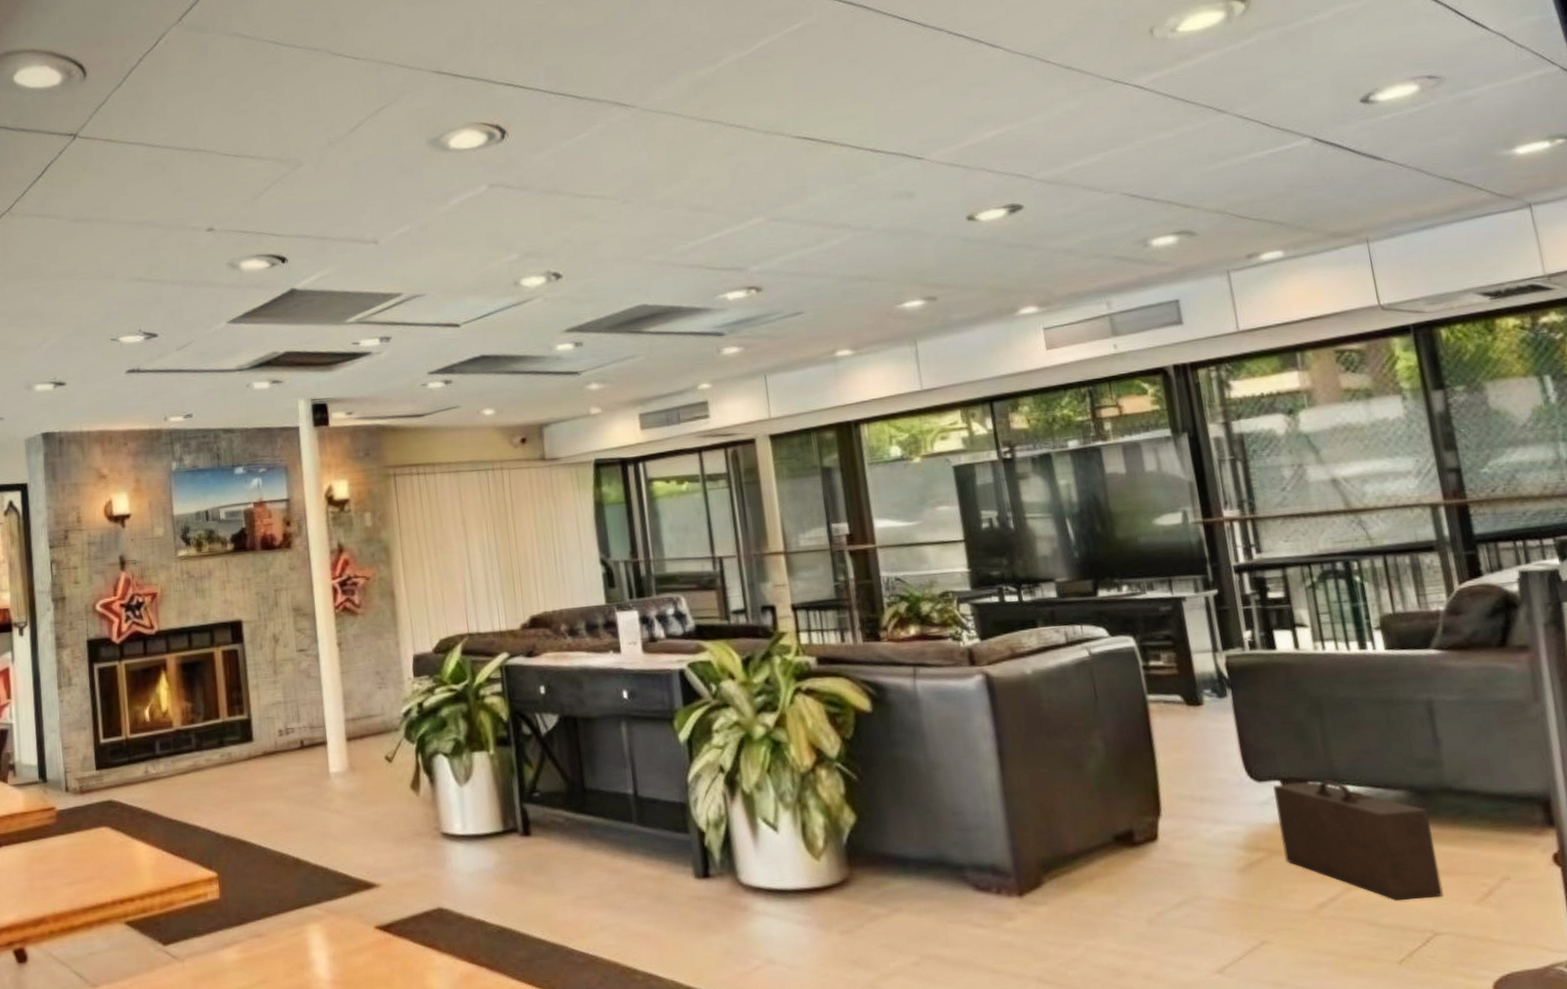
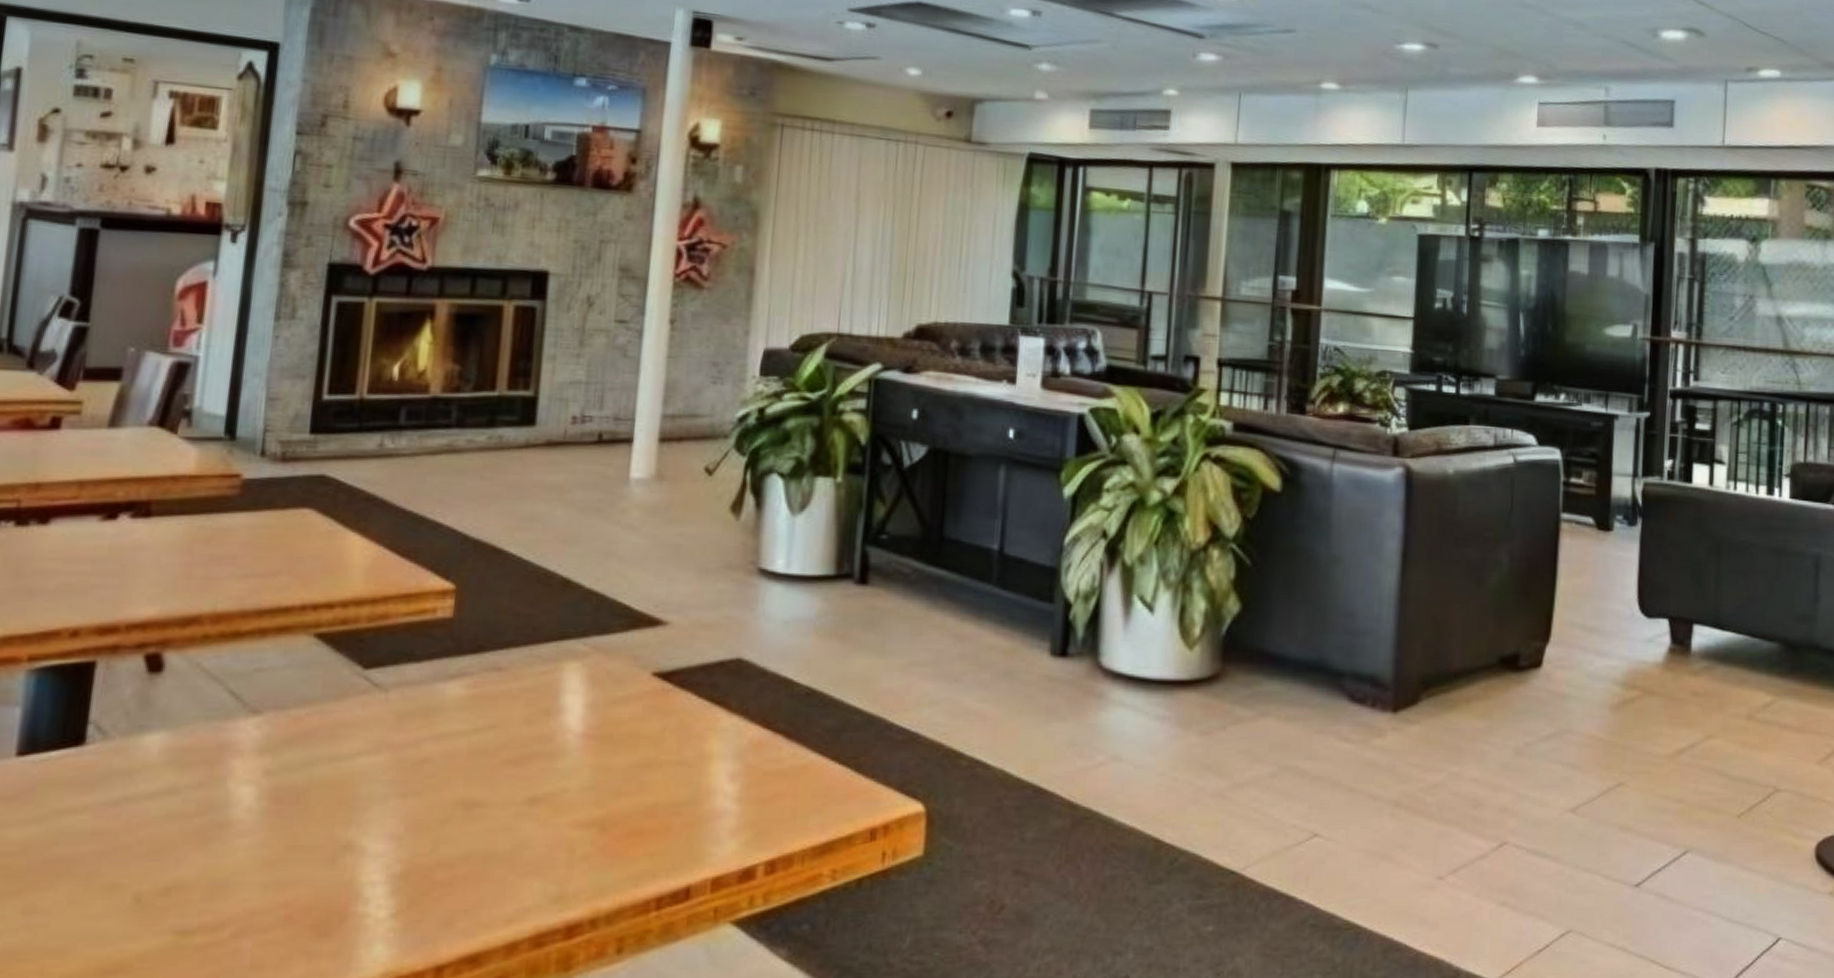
suitcase: present [1273,780,1444,900] -> none [1657,622,1794,755]

